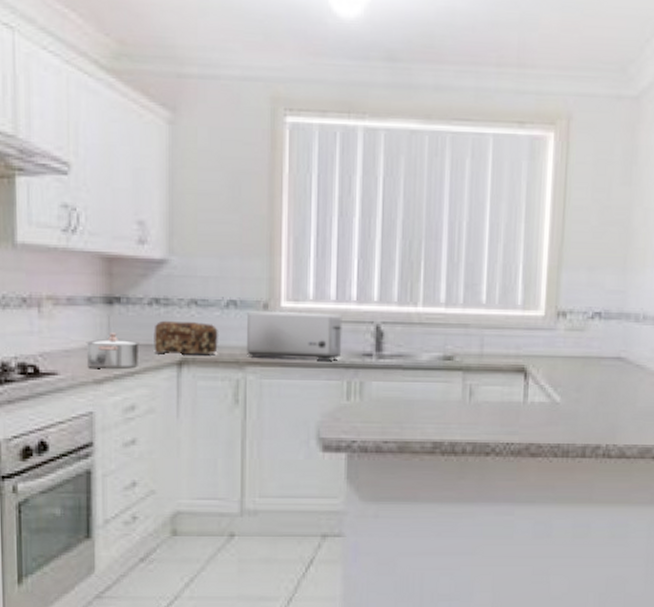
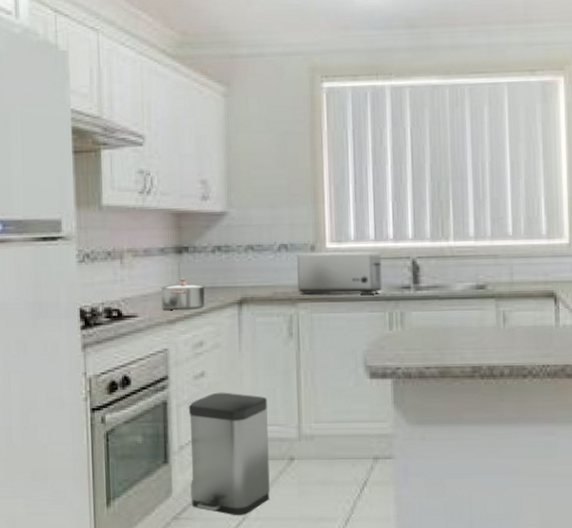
pedal bin: none [115,462,206,594] -> present [188,392,270,515]
bread loaf: present [154,320,218,355] -> none [217,265,273,295]

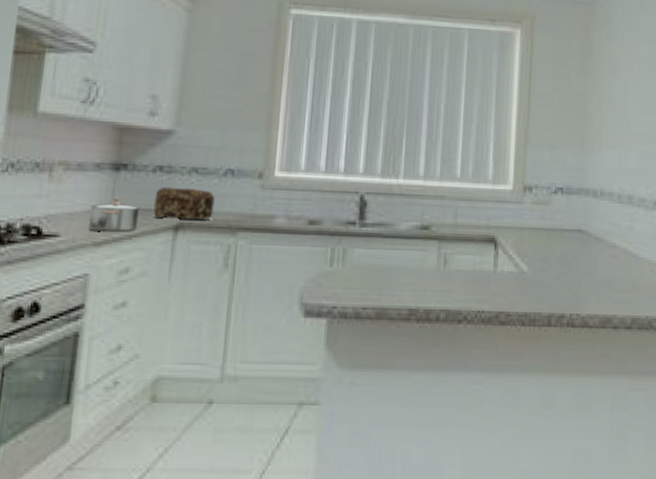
pedal bin: present [188,392,270,515] -> none [90,325,192,466]
bread loaf: none [217,265,273,295] -> present [153,186,215,220]
toaster: present [297,251,382,295] -> none [240,180,330,228]

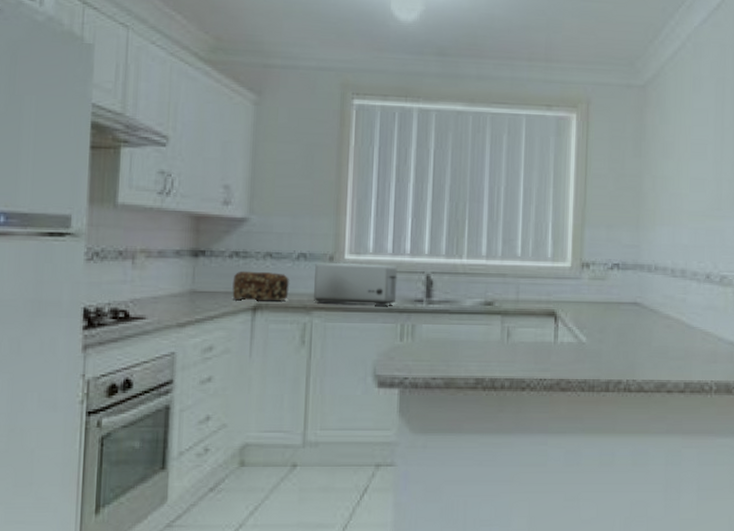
cooking pot: present [87,197,140,233] -> none [171,282,220,315]
toaster: none [240,180,330,228] -> present [314,262,398,306]

